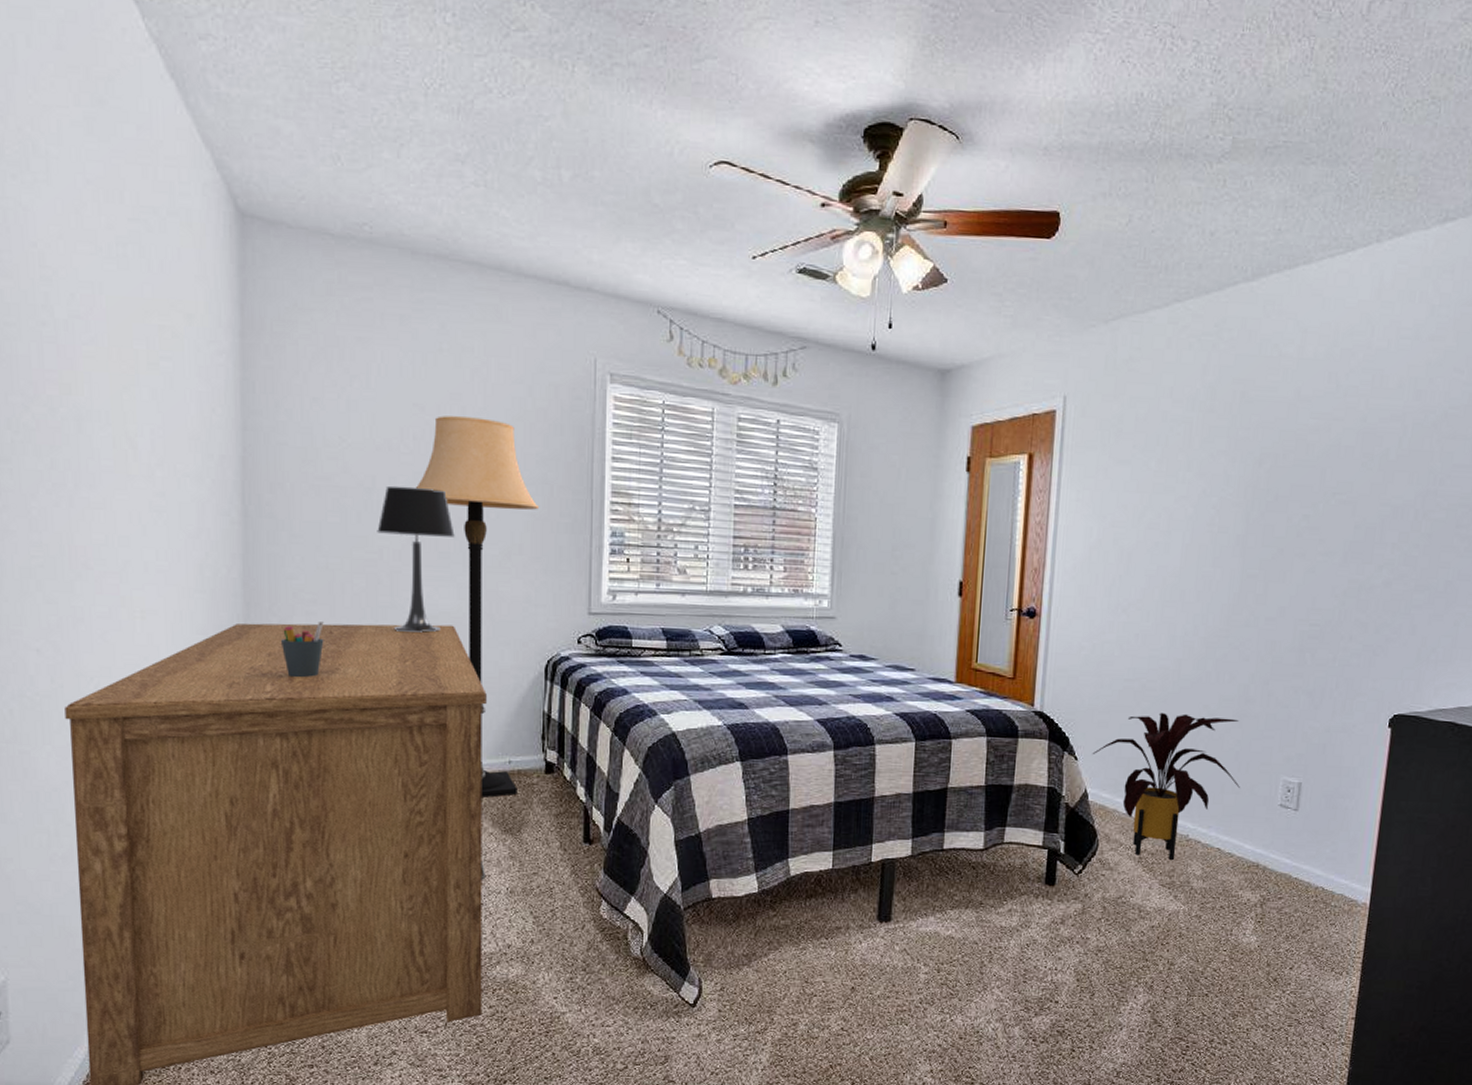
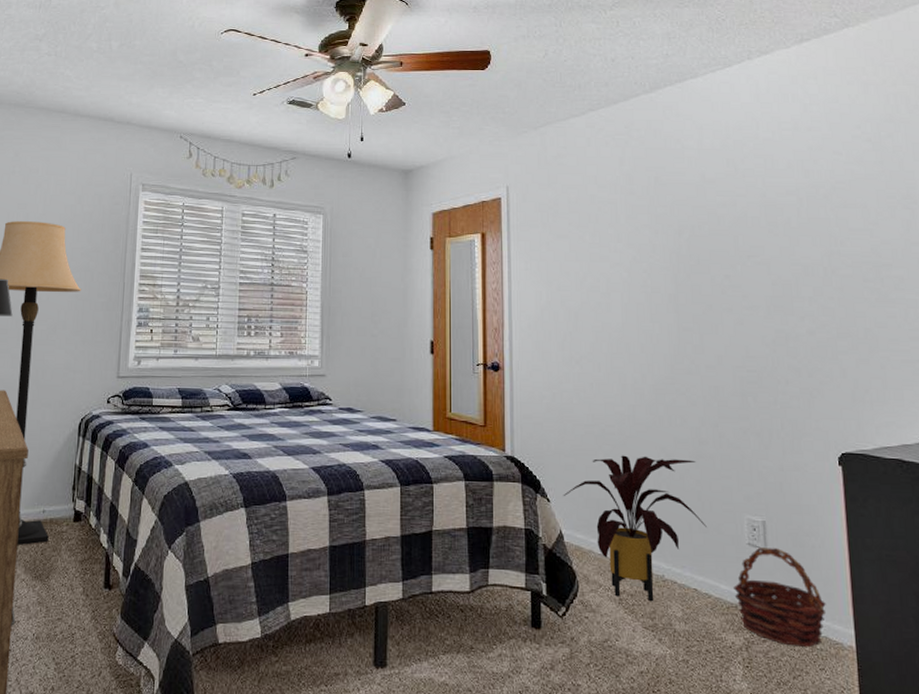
basket: none [1257,809,1348,904] -> present [732,548,827,647]

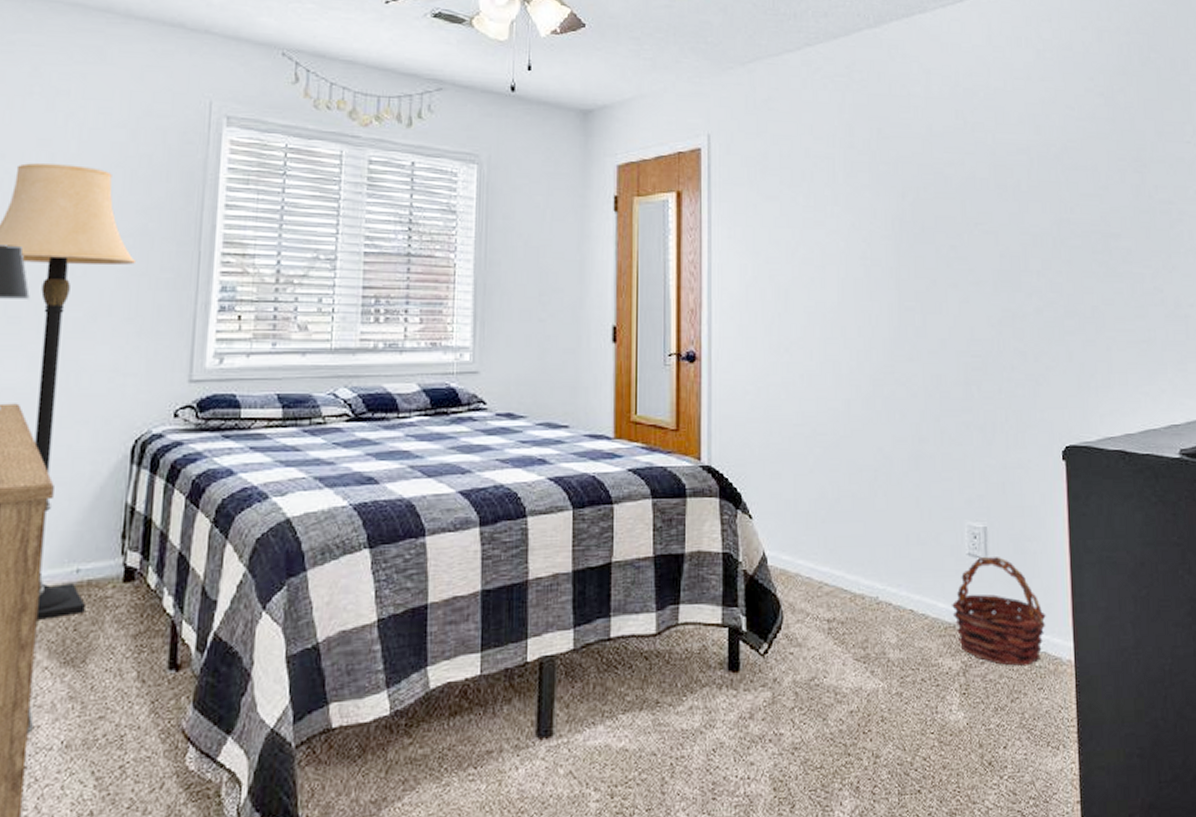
house plant: present [563,455,707,602] -> none [767,458,925,629]

